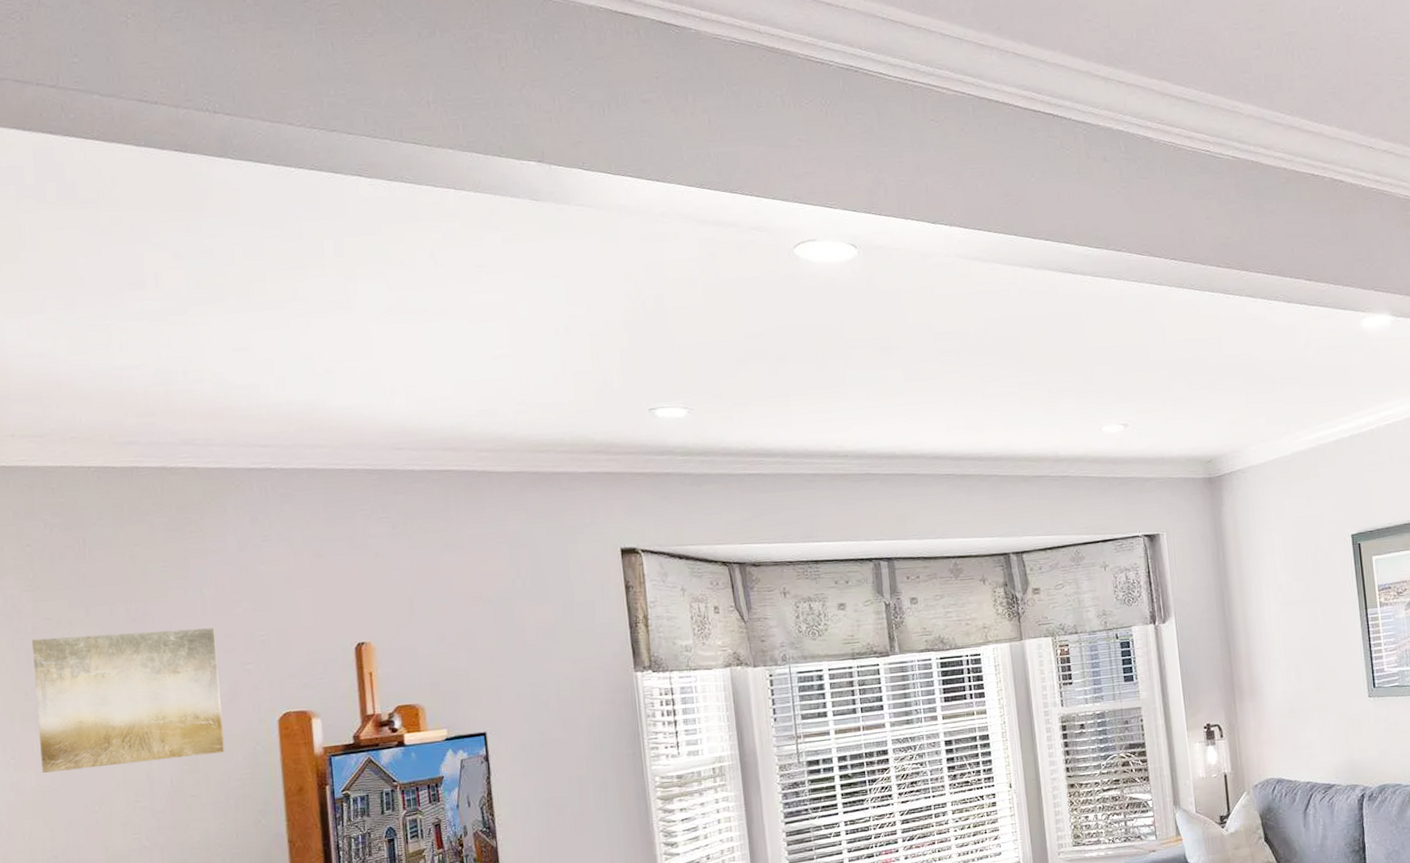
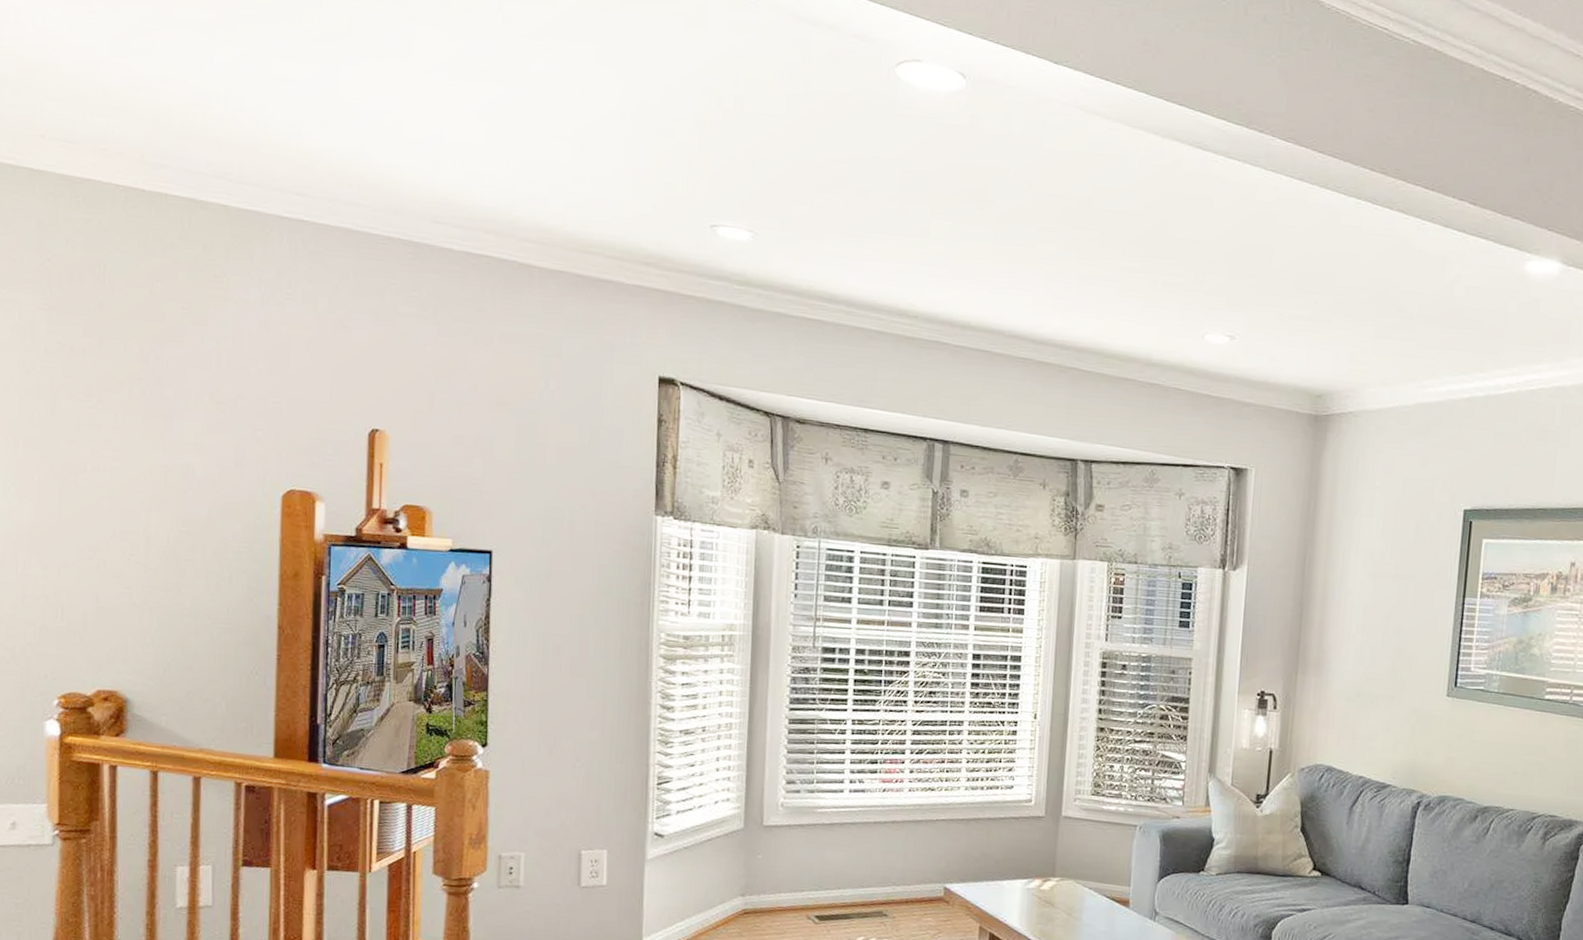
wall art: present [32,628,224,773] -> none [41,363,228,520]

